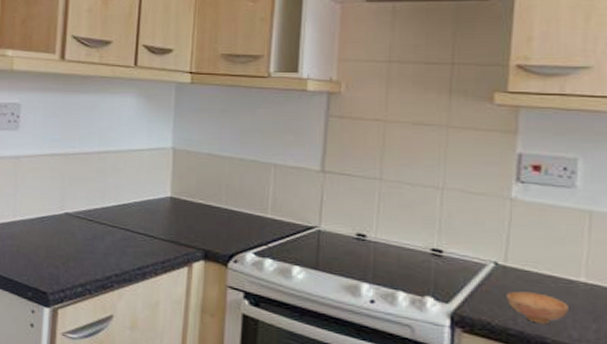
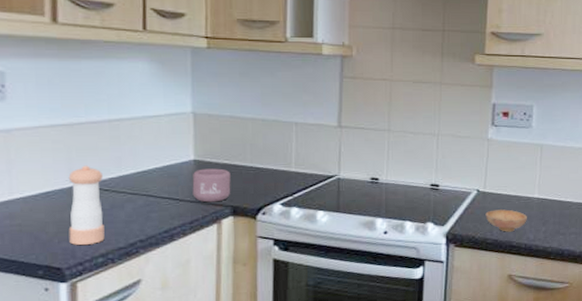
pepper shaker: none [55,194,89,273] -> present [68,165,105,245]
mug: none [166,207,205,244] -> present [192,168,231,203]

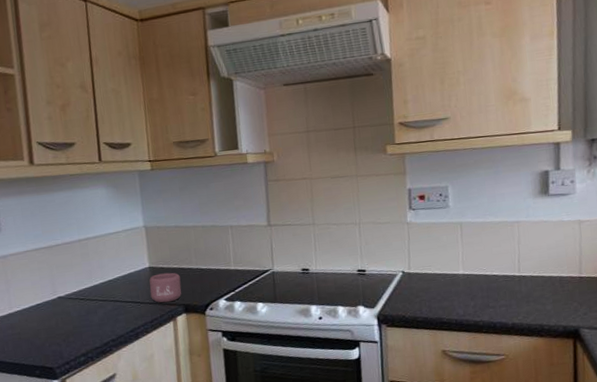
pepper shaker: present [68,165,105,245] -> none [52,279,84,347]
bowl: present [485,209,527,232] -> none [413,287,455,310]

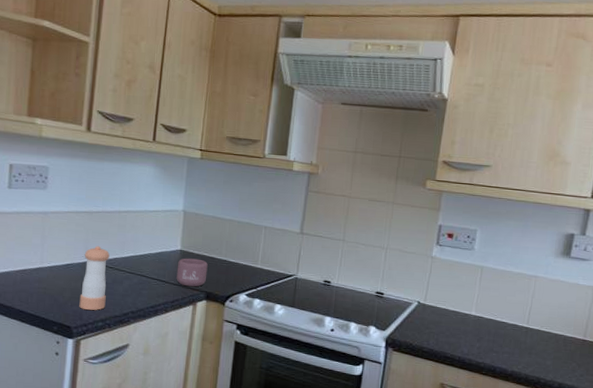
pepper shaker: none [52,279,84,347] -> present [79,246,110,310]

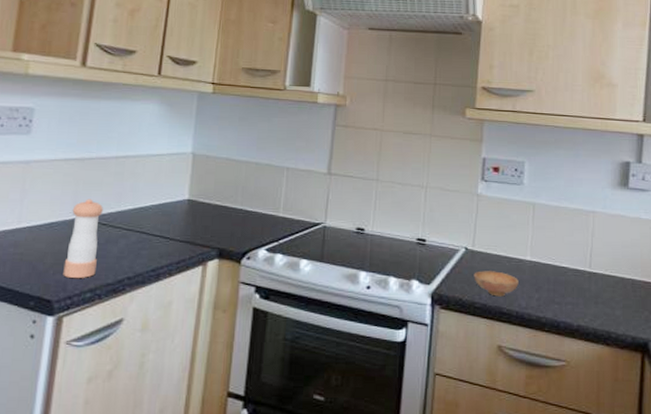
mug: present [176,258,208,287] -> none [183,208,221,243]
bowl: none [424,321,463,344] -> present [474,271,519,297]

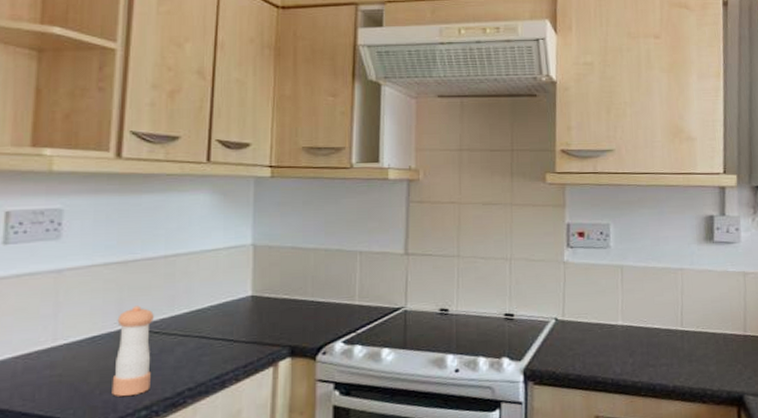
bowl: present [474,271,519,297] -> none [566,339,612,366]

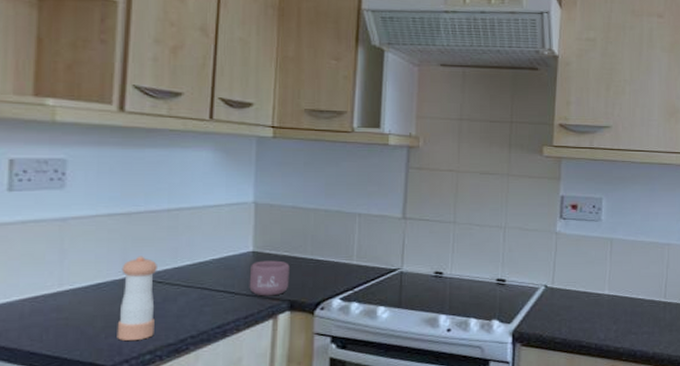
mug: none [248,304,290,343] -> present [249,260,290,296]

